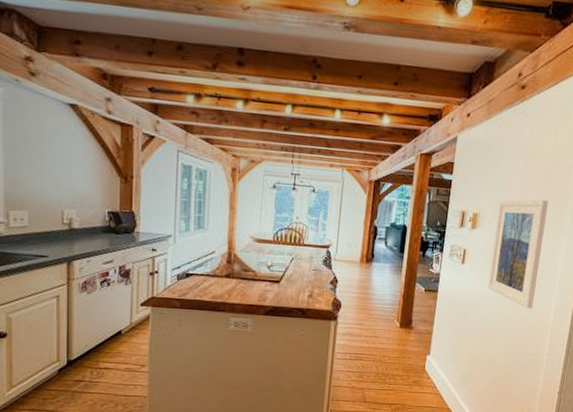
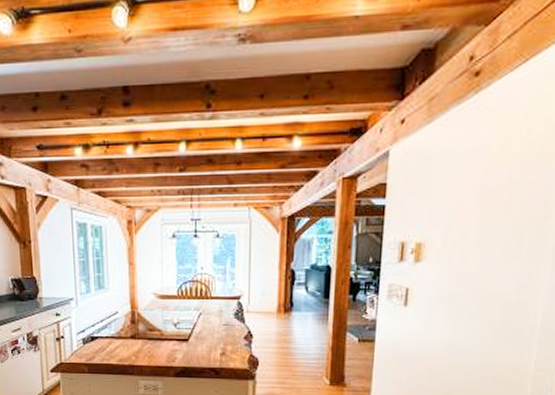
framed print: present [487,199,549,309] -> none [440,217,521,356]

